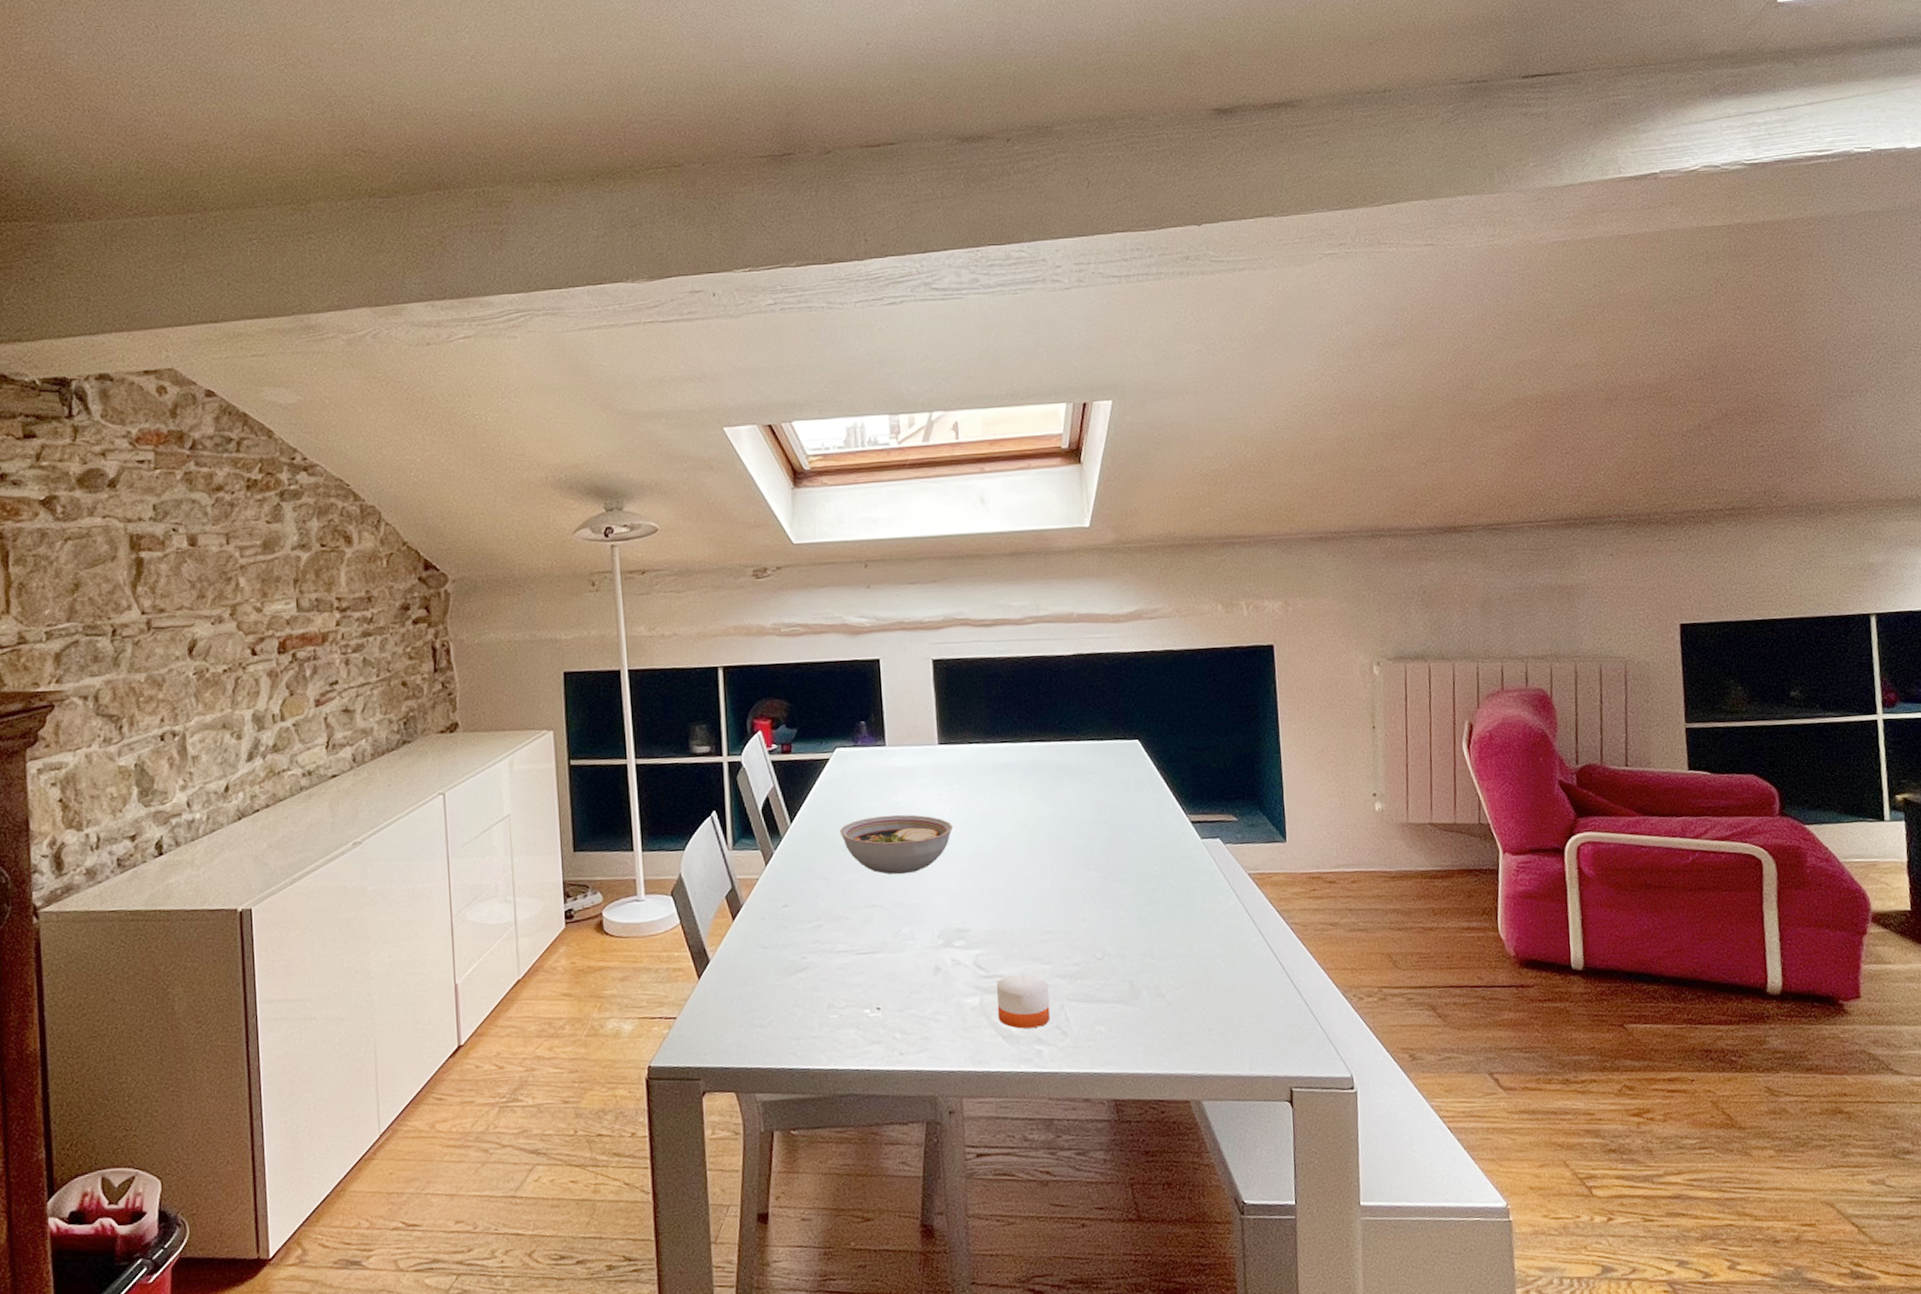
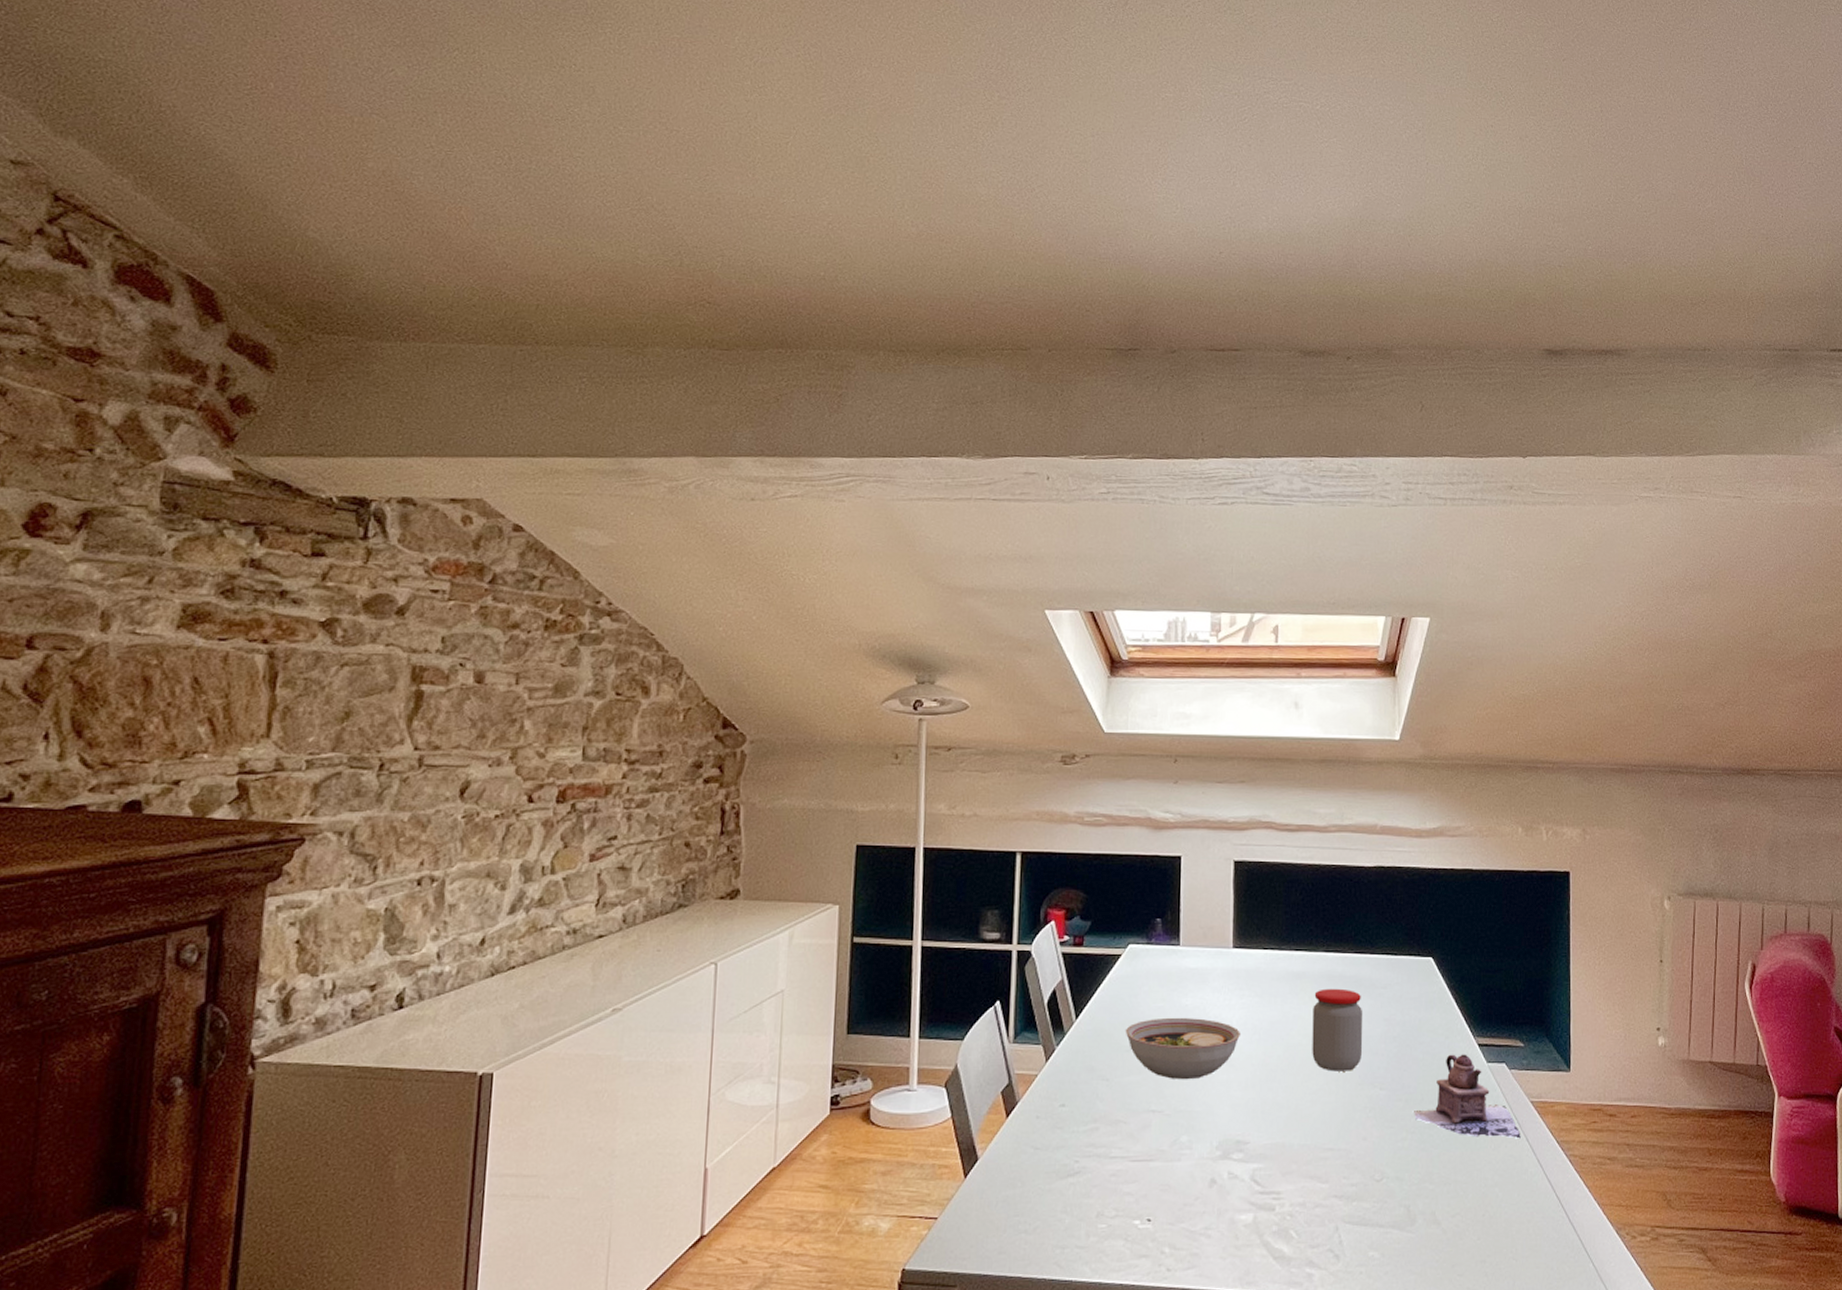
candle: present [996,973,1050,1029] -> none [1270,1191,1324,1250]
jar: none [1022,776,1075,857] -> present [1312,988,1363,1072]
teapot: none [1131,832,1240,912] -> present [1414,1054,1521,1139]

